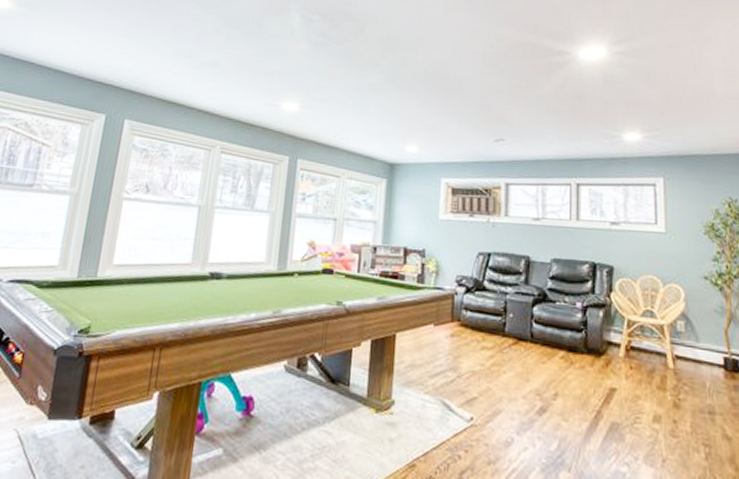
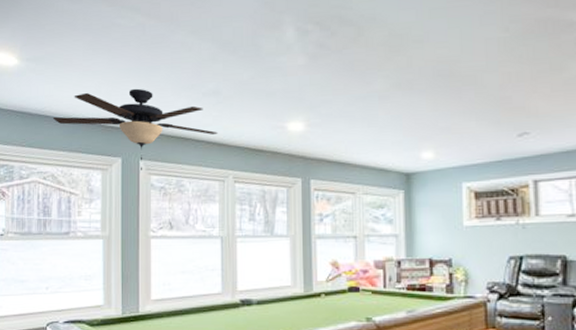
ceiling fan: none [37,46,211,130] -> present [52,88,218,171]

